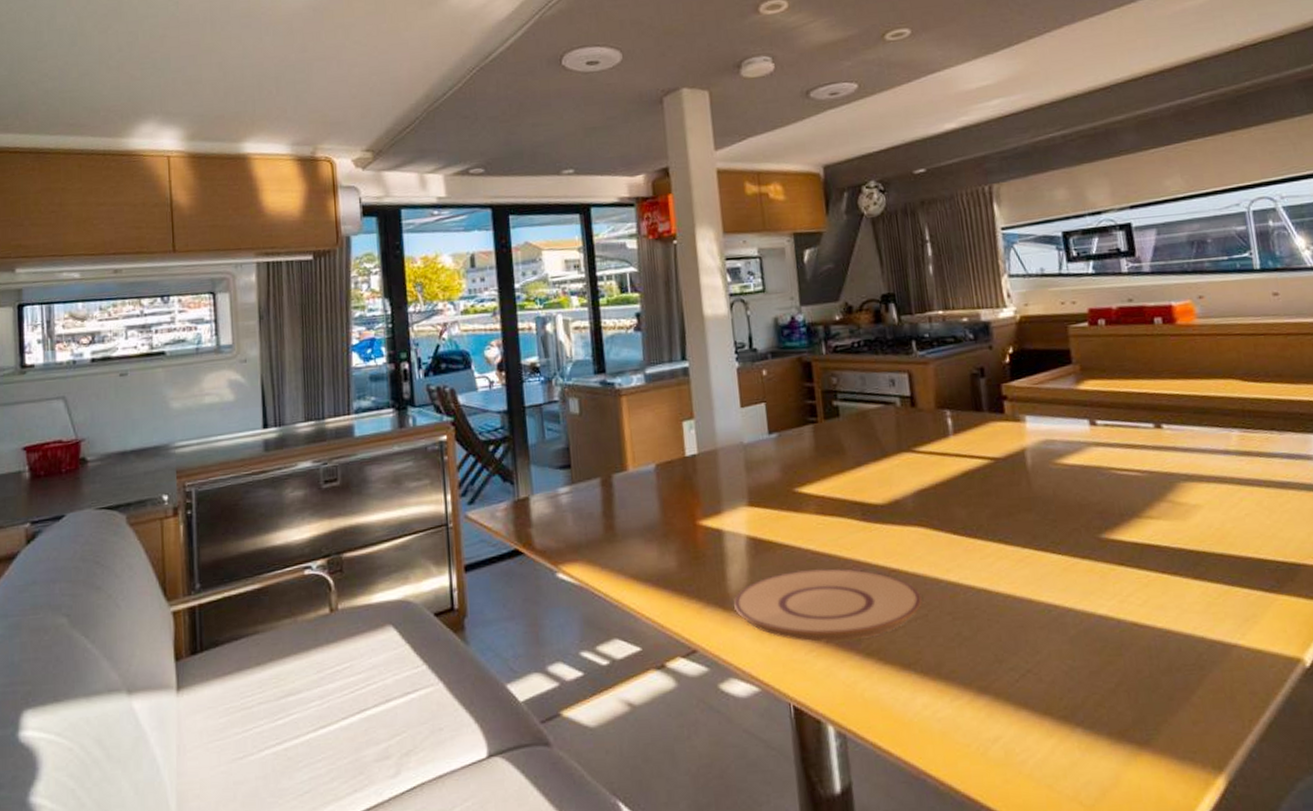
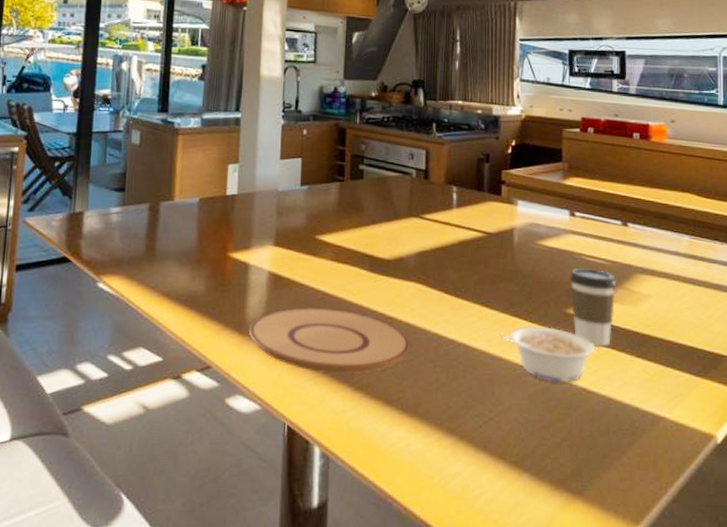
legume: none [1026,557,1142,621] -> present [500,326,596,383]
coffee cup: none [1099,484,1160,572] -> present [569,268,617,347]

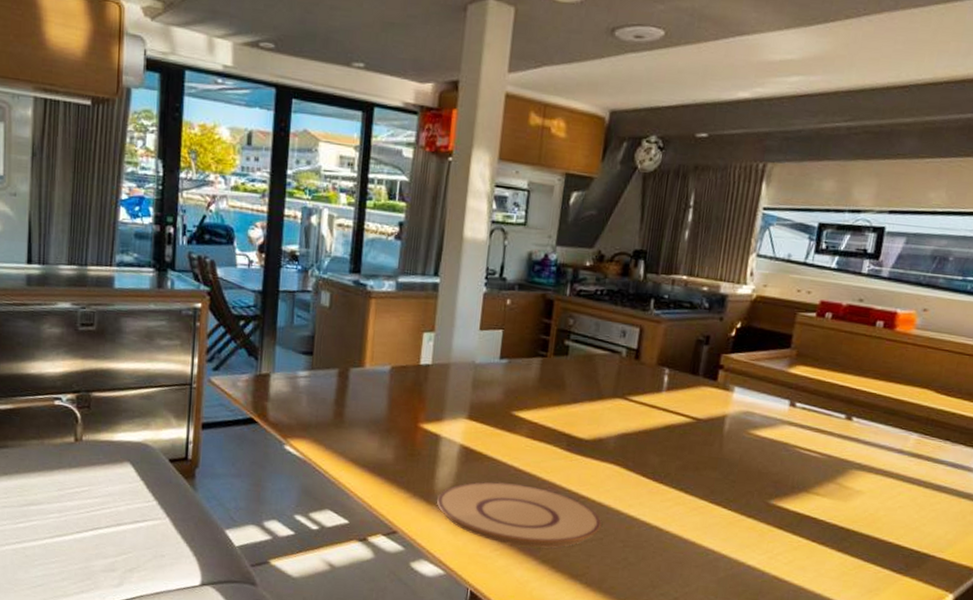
legume: present [500,326,596,383] -> none [696,514,795,571]
coffee cup: present [569,268,617,347] -> none [775,460,829,539]

